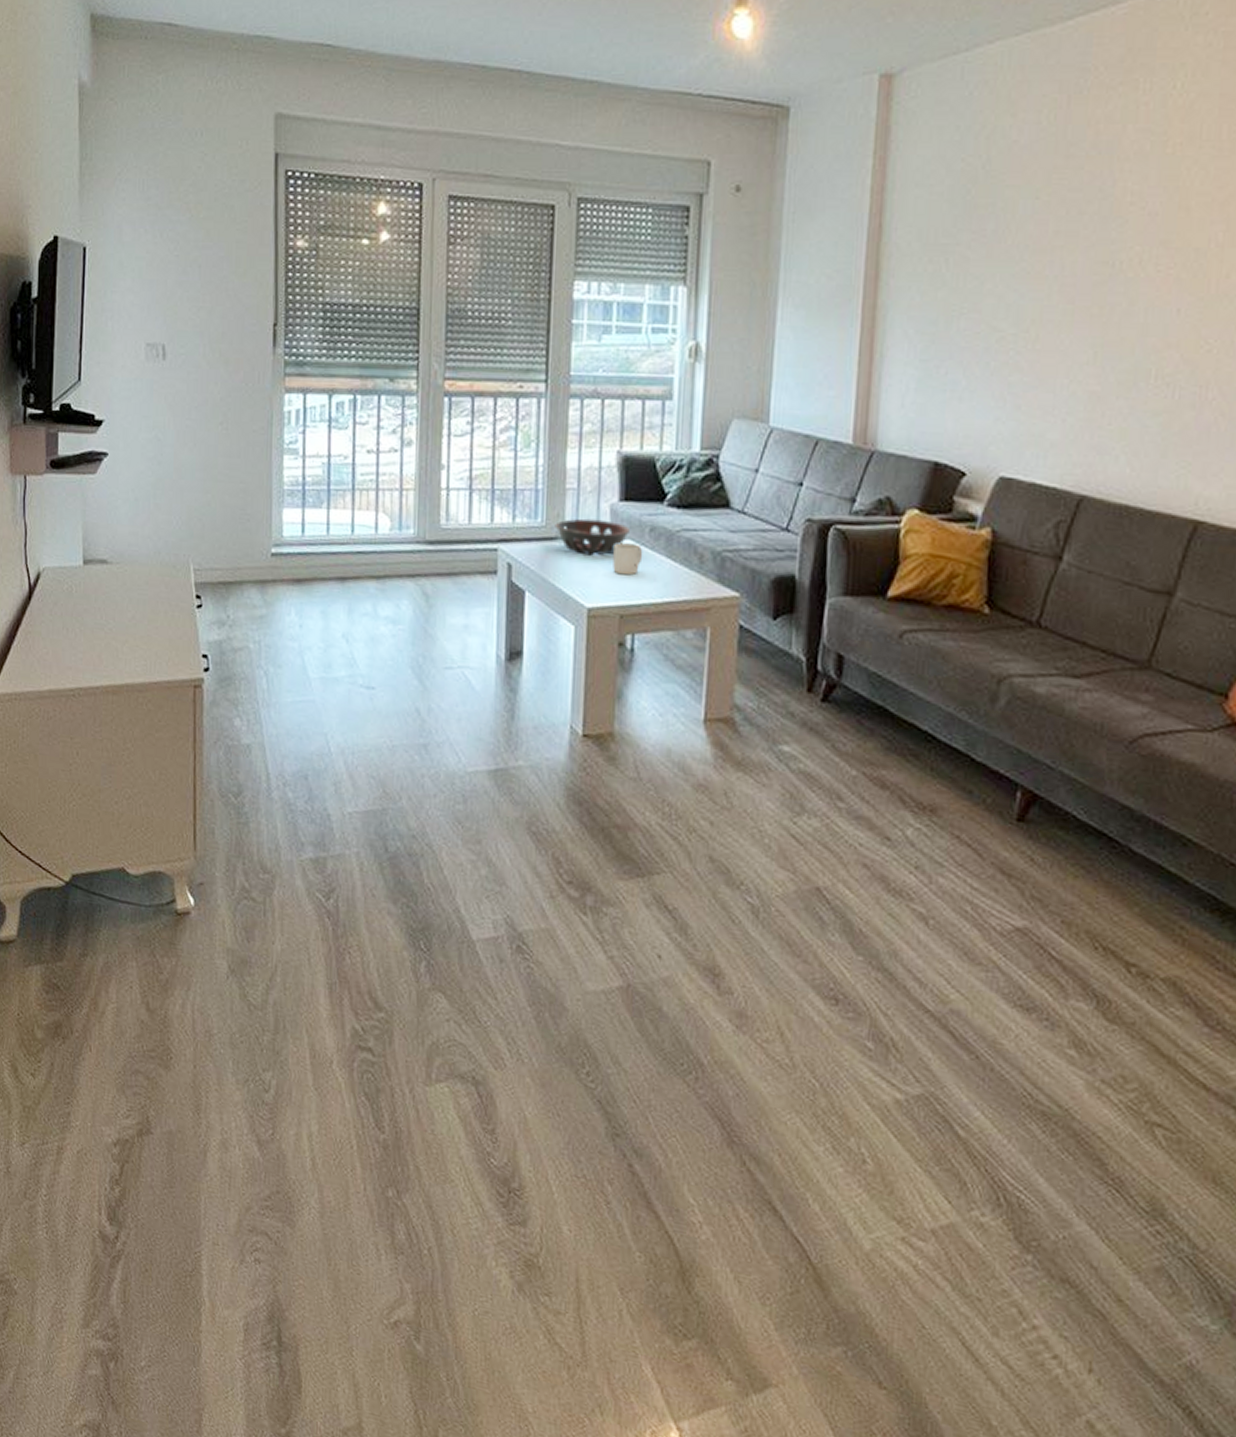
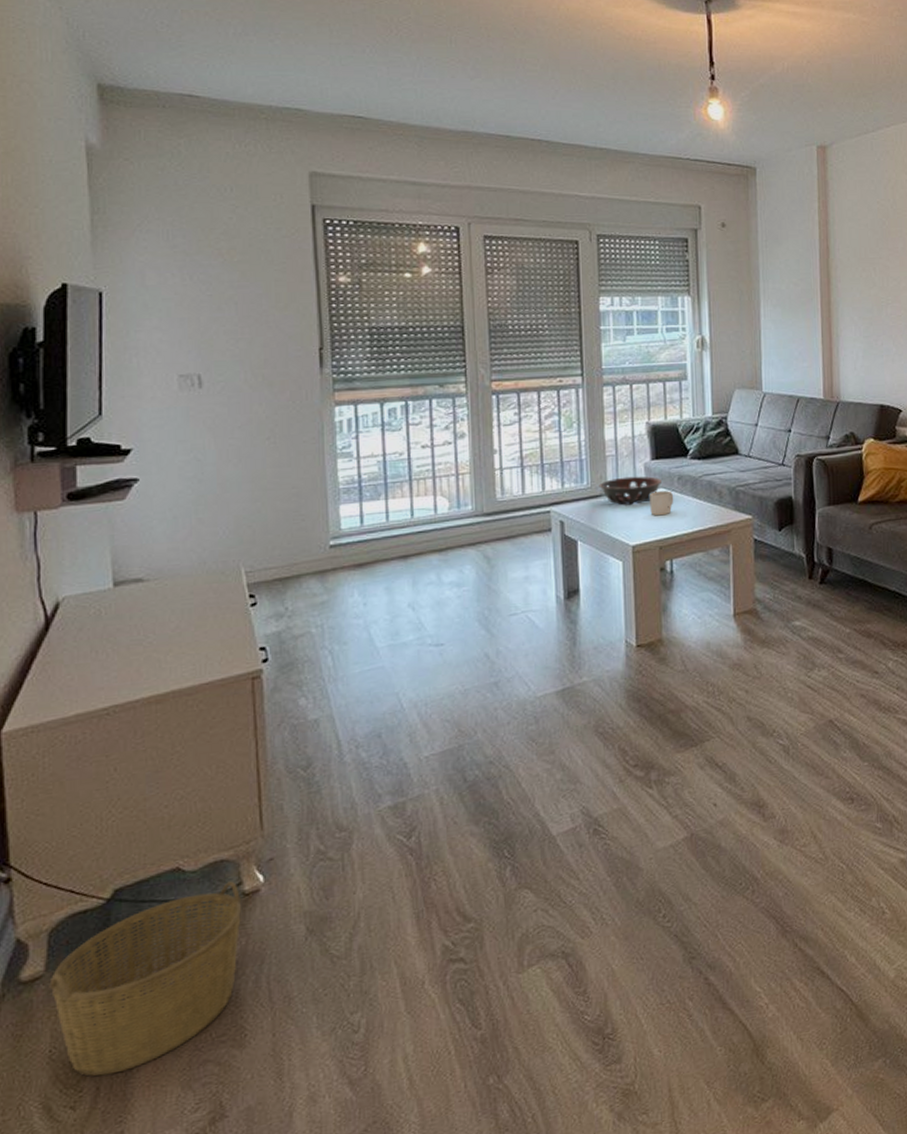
basket: none [20,895,175,1056] -> present [49,881,242,1077]

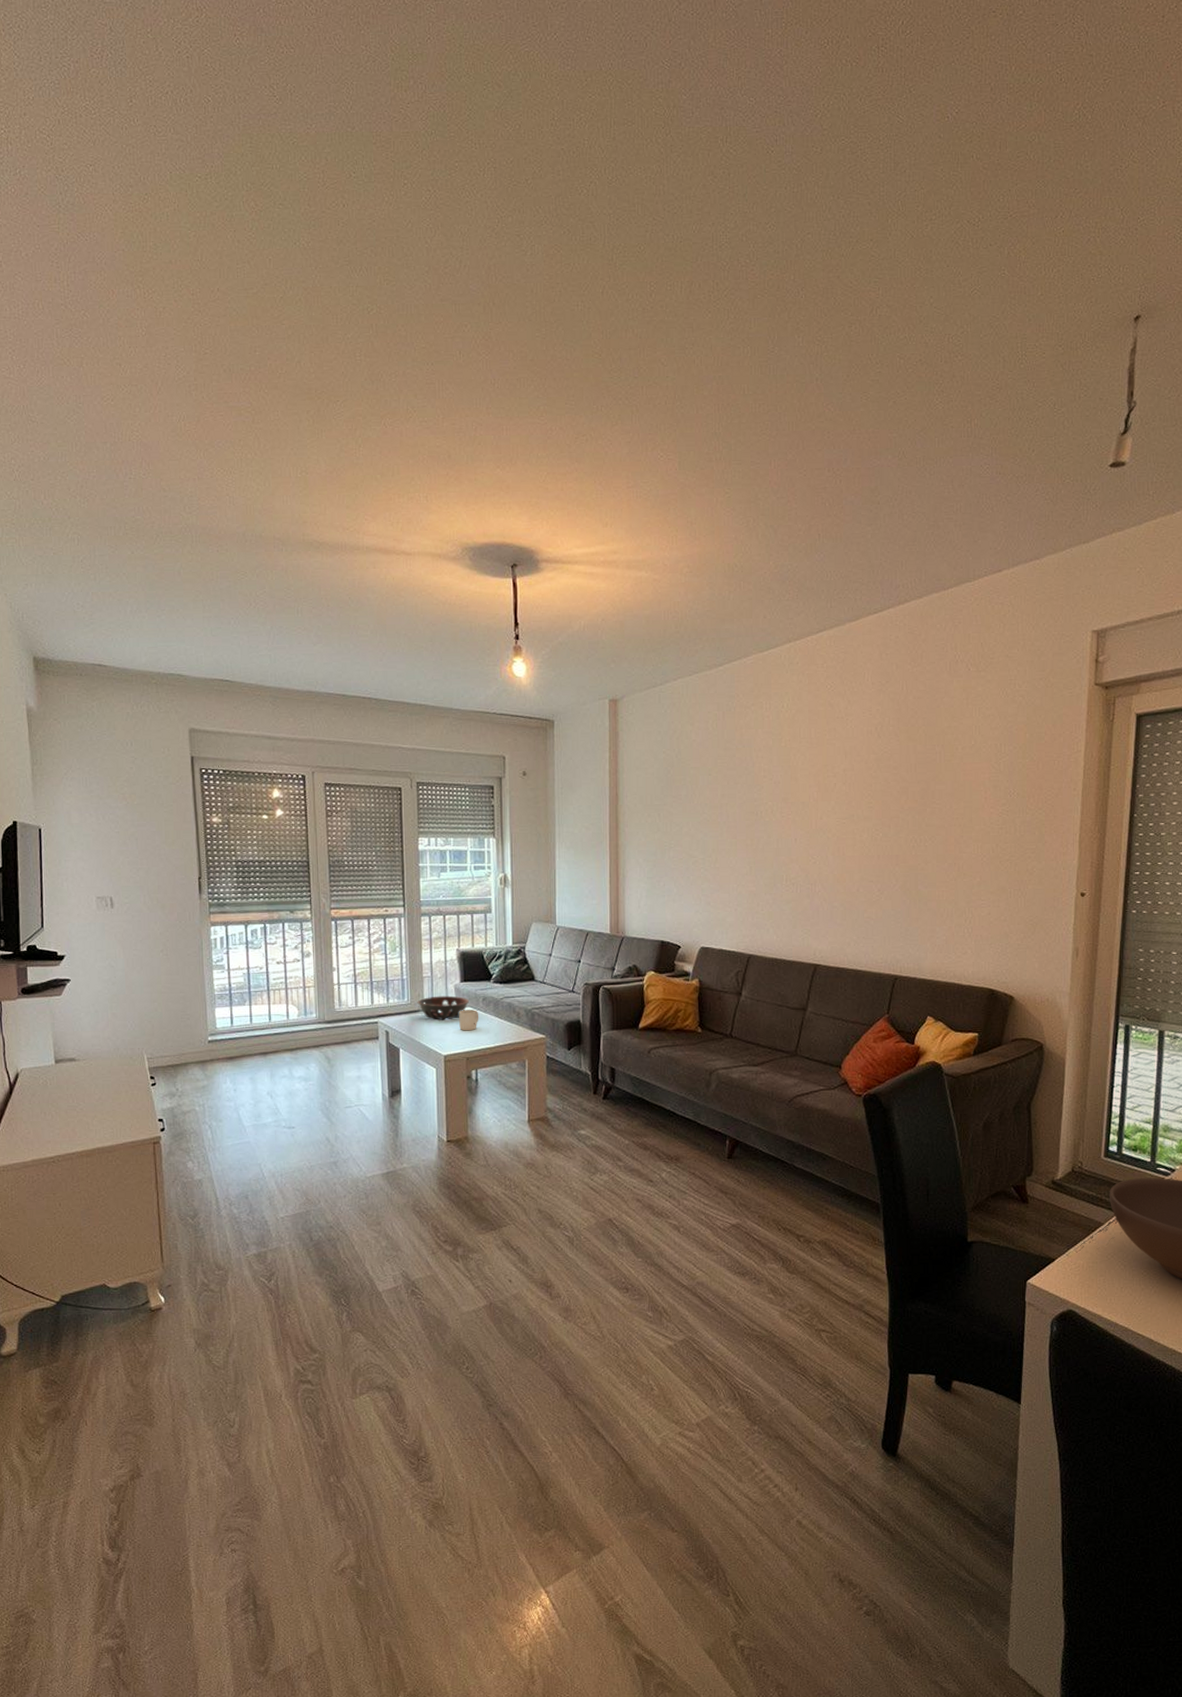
basket: present [49,881,242,1077] -> none [20,1299,150,1432]

